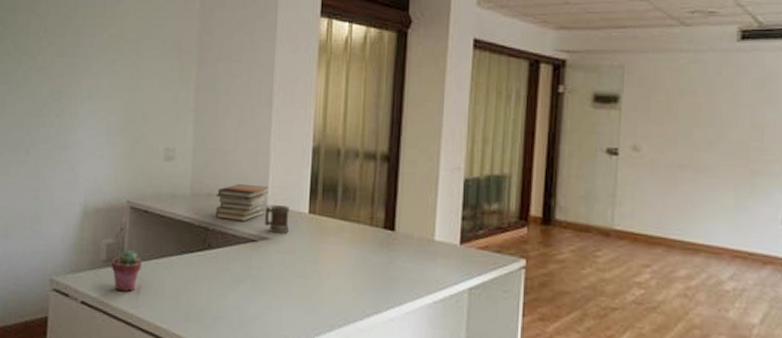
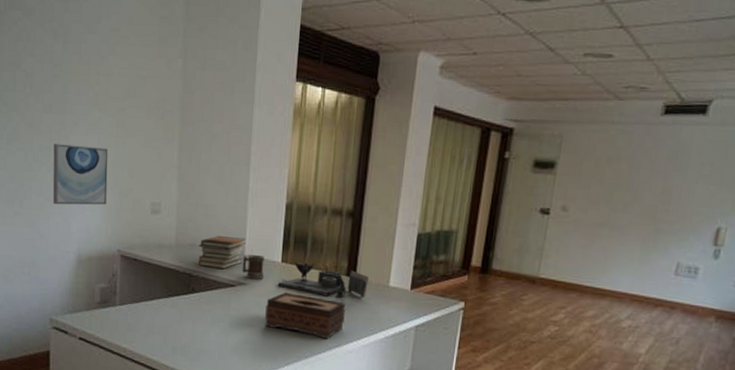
wall art: none [61,88,121,153] -> present [53,144,109,205]
potted succulent: present [111,250,142,292] -> none [105,293,133,330]
tissue box: none [291,248,384,303] -> present [265,292,346,339]
desk organizer: none [304,212,410,255] -> present [277,261,369,298]

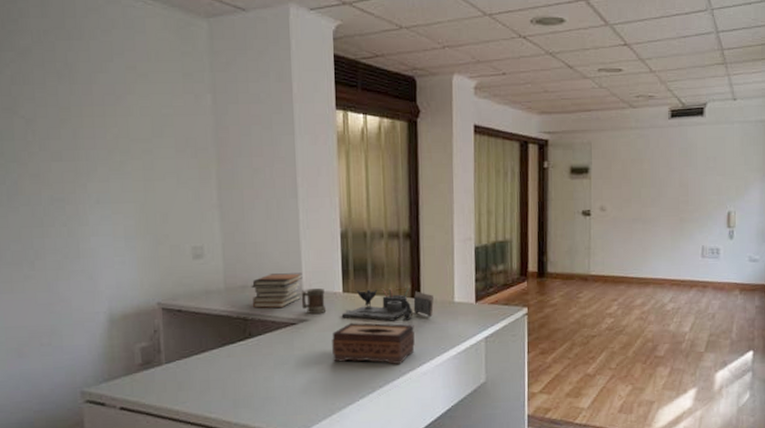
wall art: present [53,144,109,205] -> none [68,193,139,262]

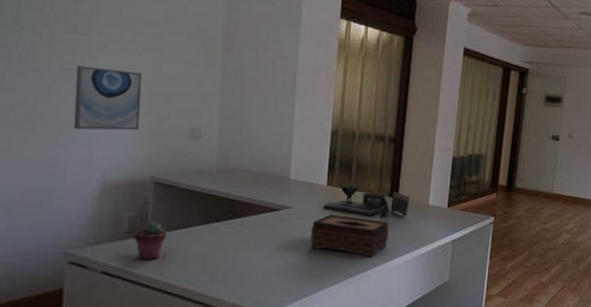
wall art: none [68,193,139,262] -> present [74,66,143,131]
potted succulent: none [148,350,182,391] -> present [134,222,167,260]
book stack: present [251,273,303,308] -> none [241,161,291,193]
mug: present [301,287,327,314] -> none [287,178,310,202]

